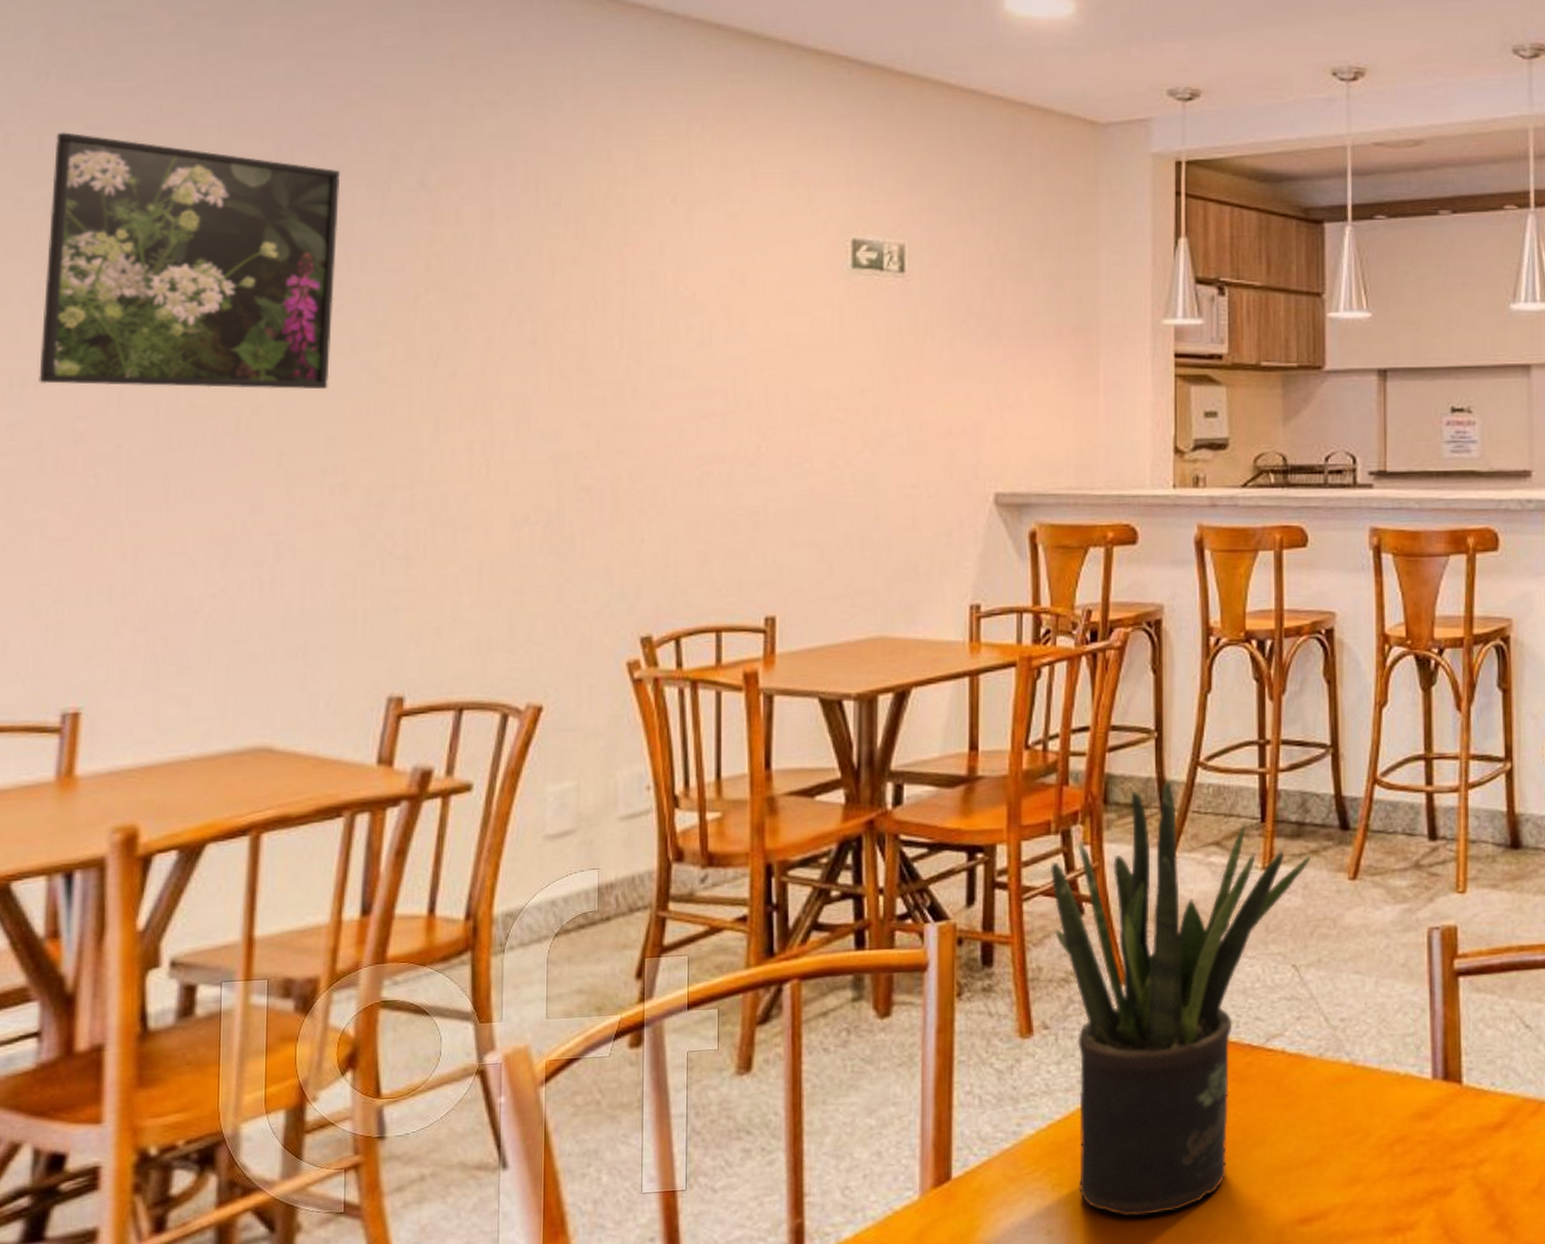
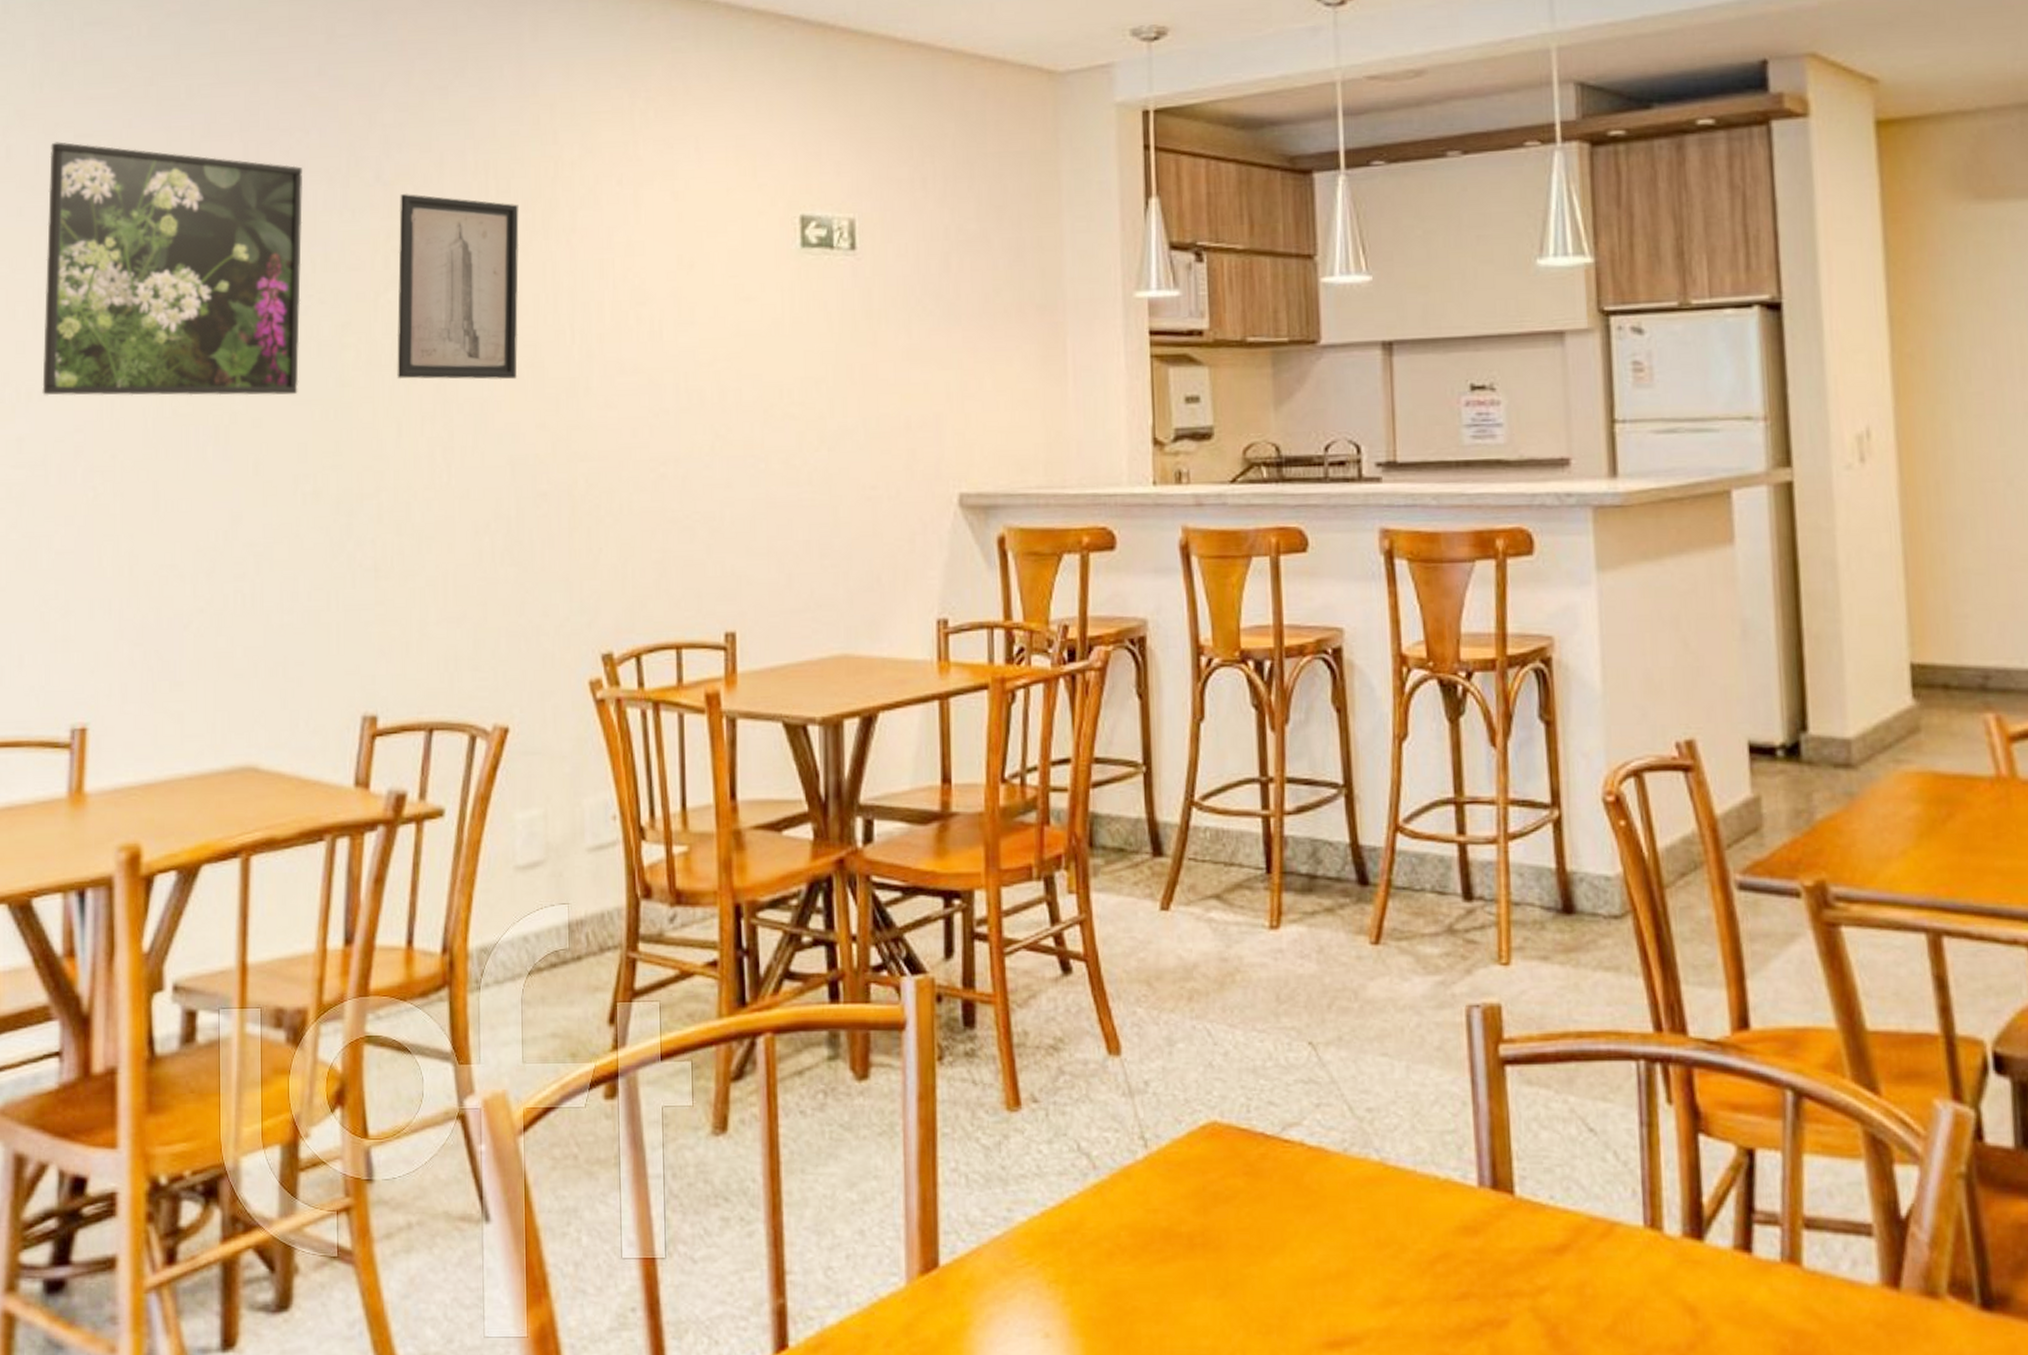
wall art: none [436,202,569,381] -> present [397,194,519,380]
potted plant: present [1050,779,1311,1217] -> none [1033,821,1325,1326]

